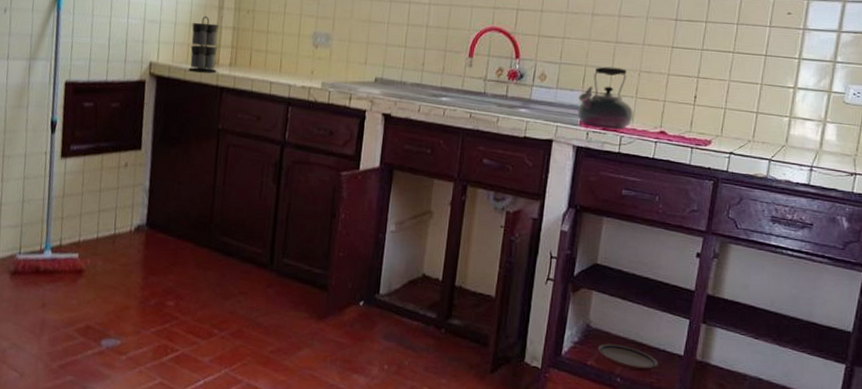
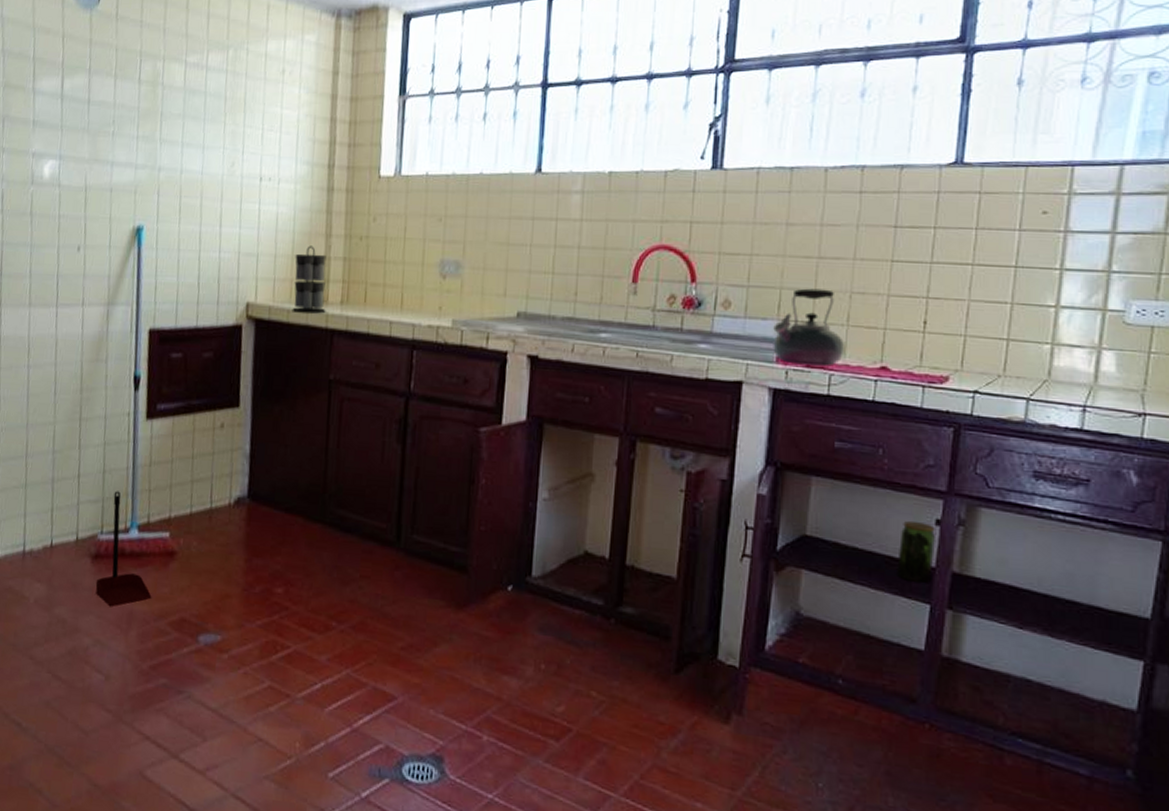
dustpan: none [13,218,62,316] -> present [95,491,152,607]
plate: present [597,343,658,371] -> none [811,635,892,671]
jar: none [665,253,696,304] -> present [897,520,935,584]

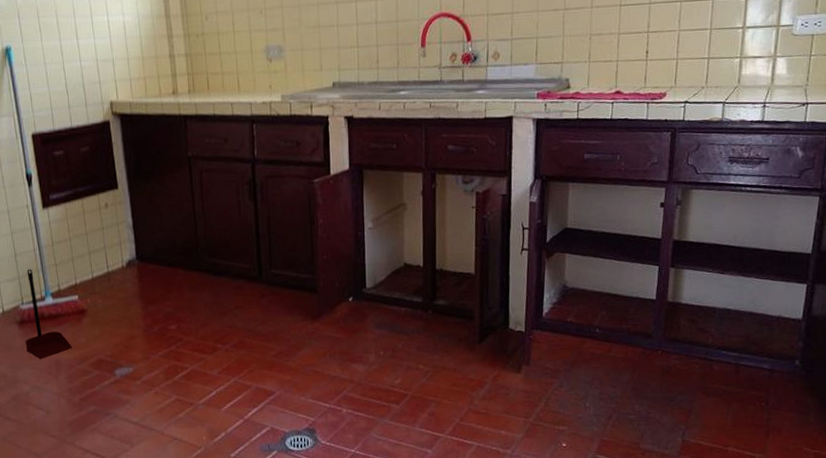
spice rack: present [292,246,326,315] -> none [144,47,177,106]
kettle: present [773,288,846,367] -> none [533,34,589,98]
jar: present [897,520,935,584] -> none [634,206,660,252]

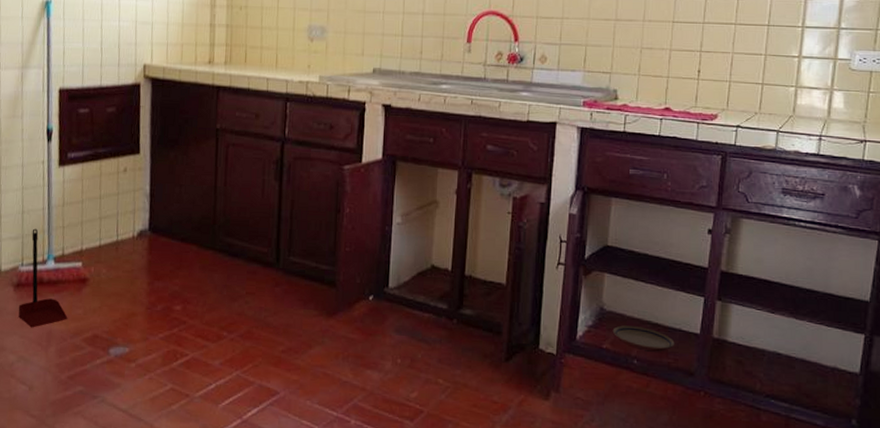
plate: none [575,298,633,320] -> present [612,325,675,352]

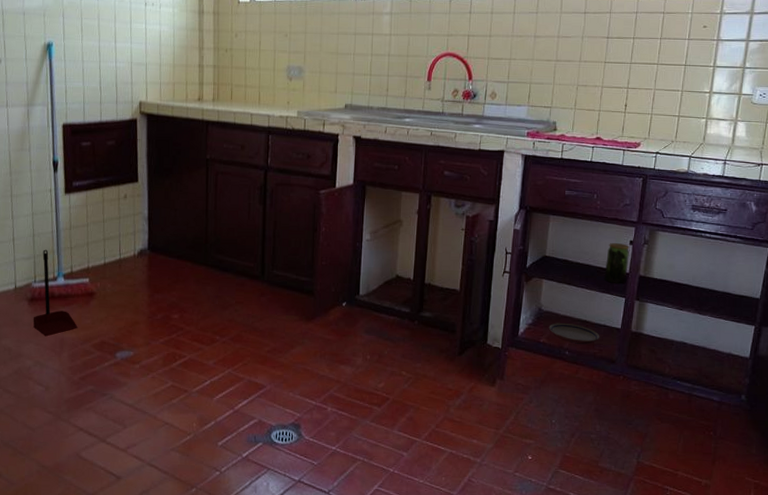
jar: none [678,231,708,281] -> present [604,242,629,284]

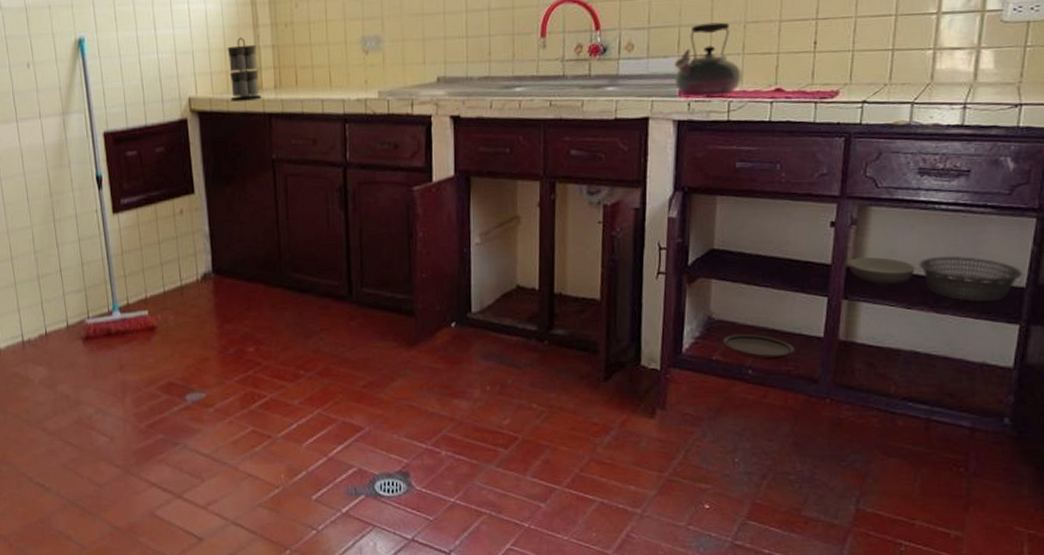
dustpan: present [33,249,78,337] -> none [89,280,140,380]
spice rack: none [175,56,202,110] -> present [227,37,262,102]
kettle: none [525,83,573,139] -> present [674,22,742,96]
jar: present [604,242,629,284] -> none [797,225,830,280]
bowl: none [640,269,688,293] -> present [847,257,917,287]
colander: none [689,272,758,307] -> present [918,257,1022,301]

